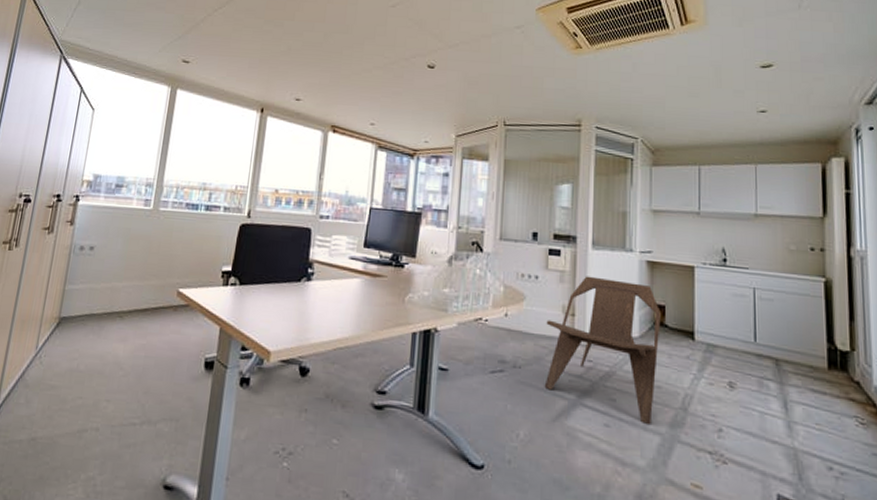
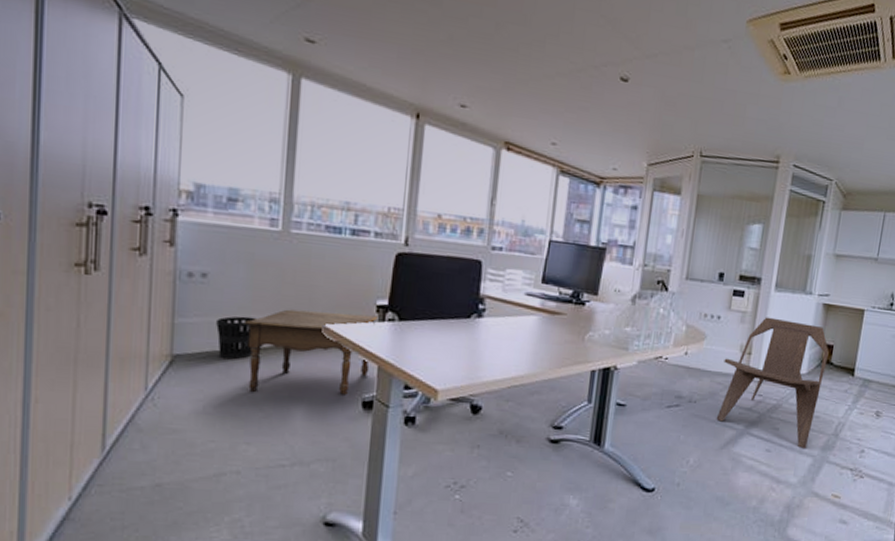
wastebasket: none [94,282,126,322] -> present [216,316,256,360]
side table: none [114,276,223,356] -> present [243,309,379,395]

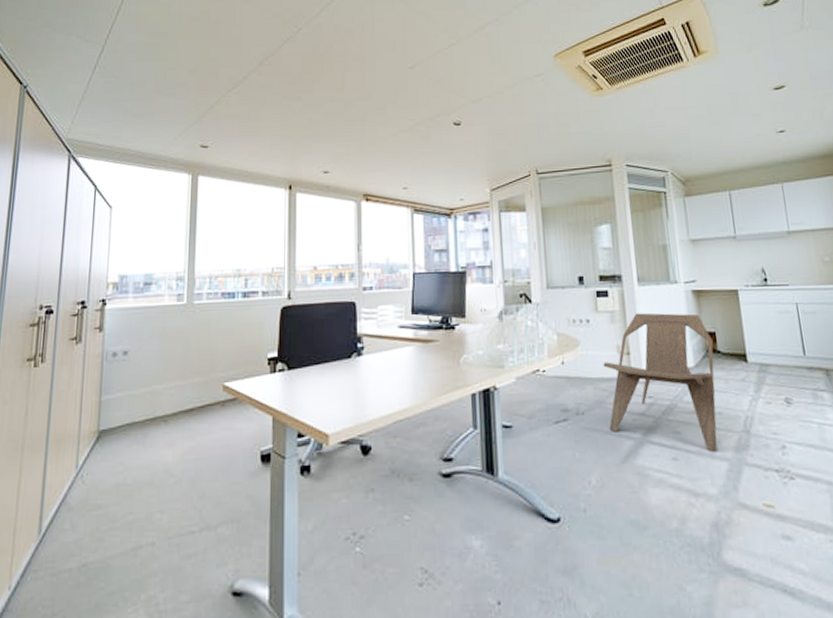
wastebasket: present [216,316,256,360] -> none [135,385,167,429]
side table: present [243,309,379,395] -> none [157,368,270,458]

